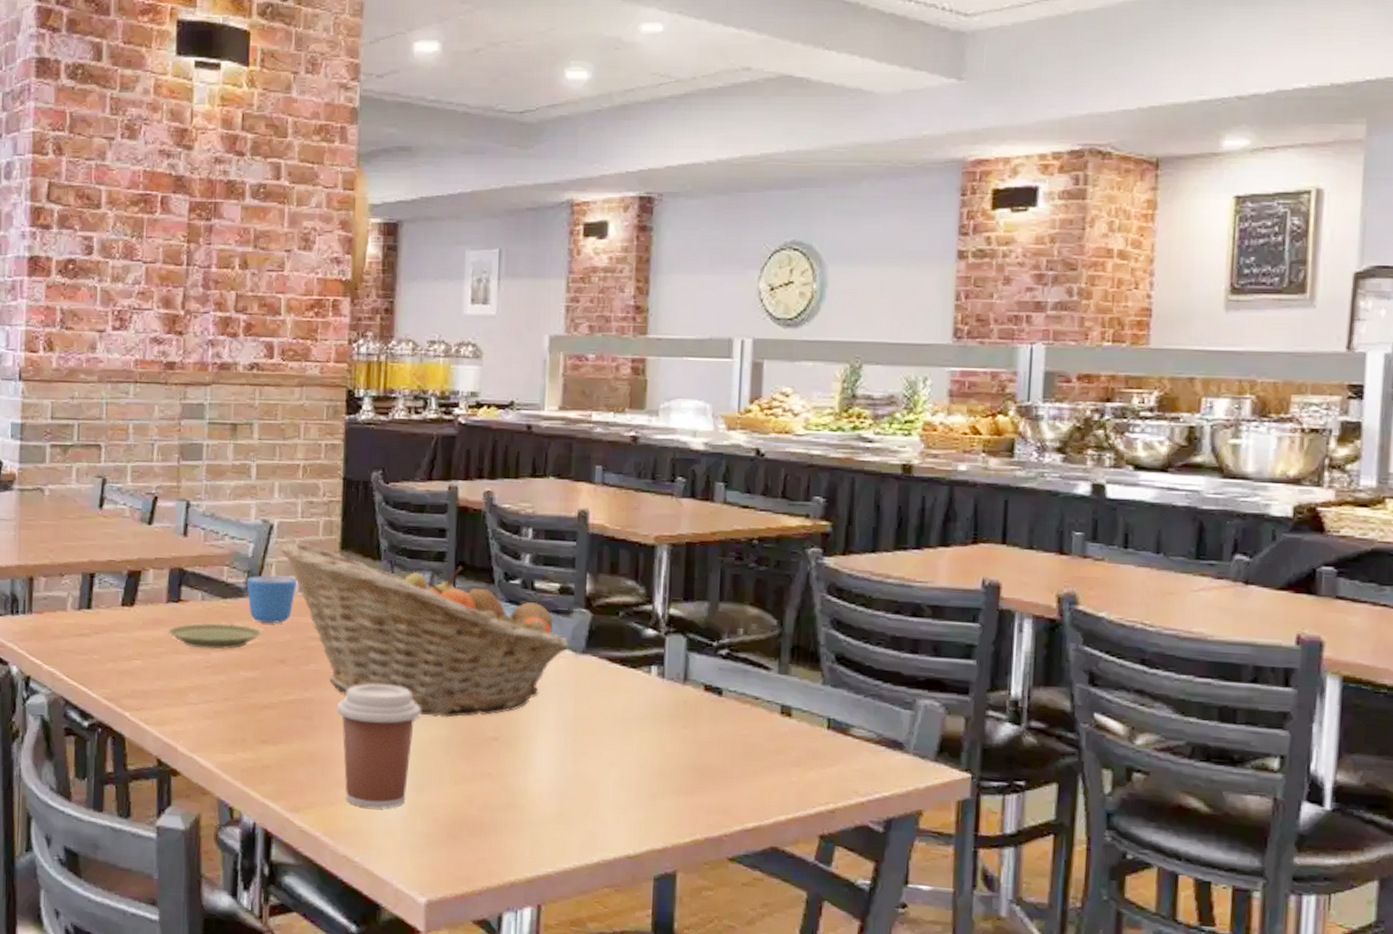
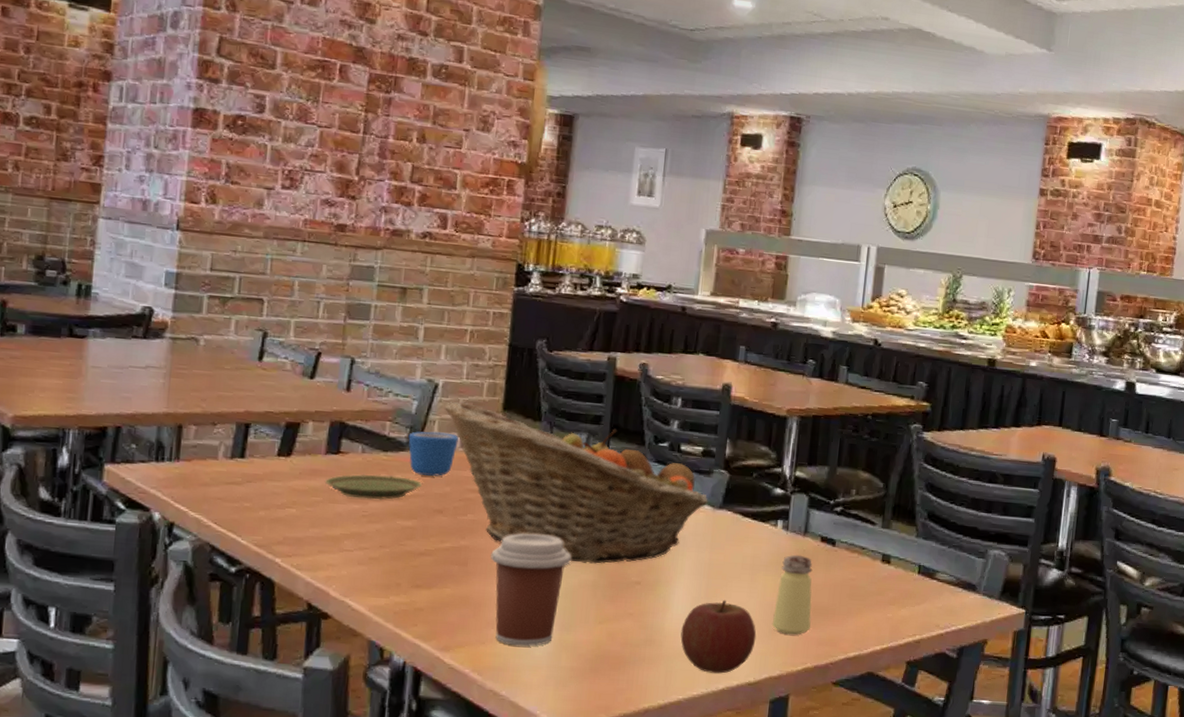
apple: none [546,758,634,844] -> present [680,600,757,674]
saltshaker: none [651,706,699,801] -> present [771,554,813,635]

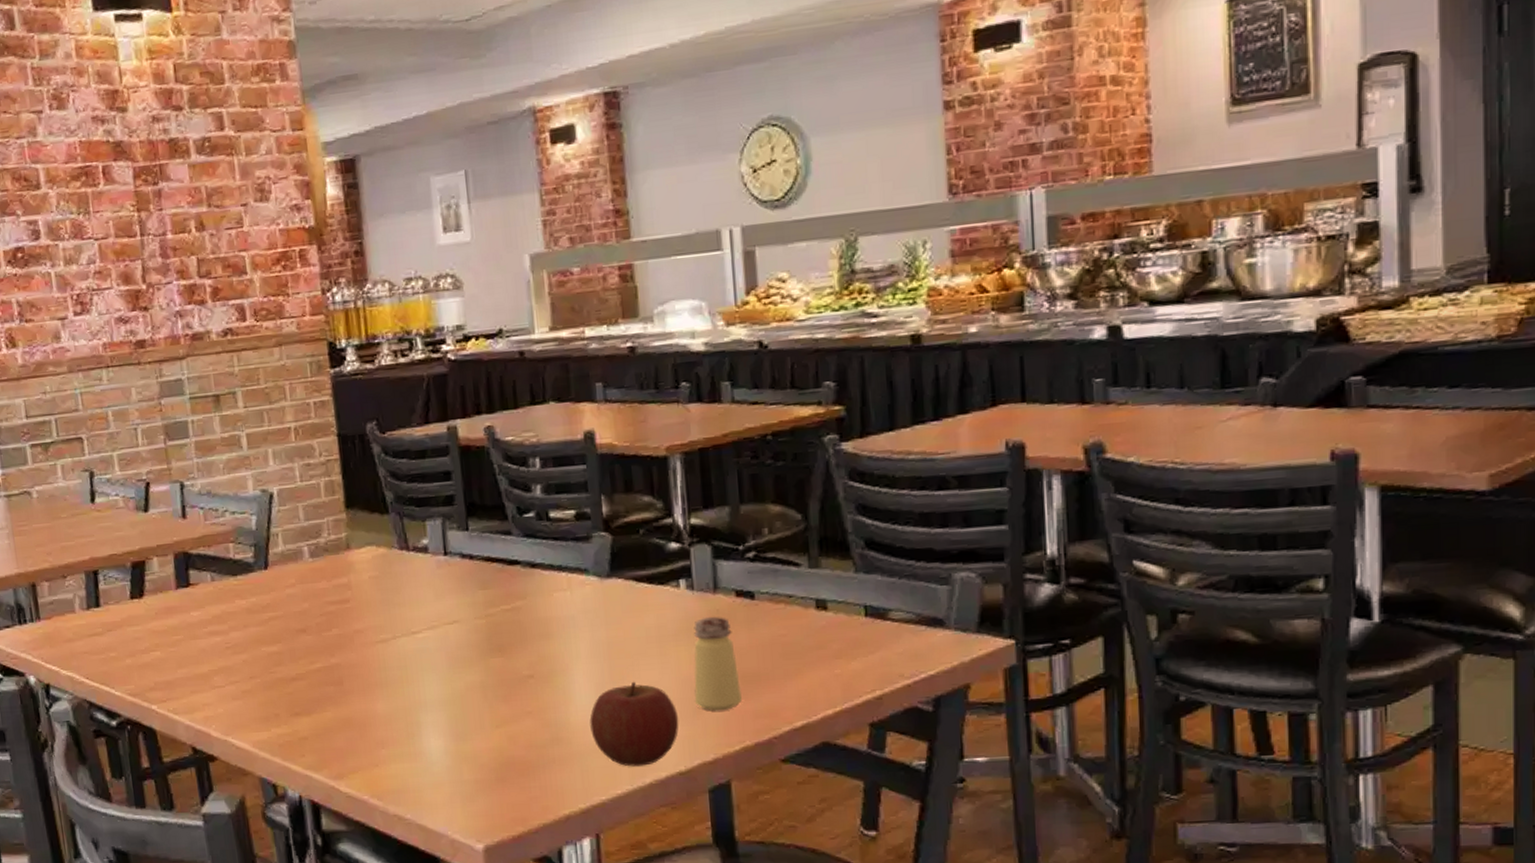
plate: present [324,474,423,500] -> none [181,599,280,631]
mug: present [408,431,459,476] -> none [254,544,306,595]
fruit basket: present [444,401,708,564] -> none [283,506,593,664]
coffee cup: present [491,533,572,647] -> none [365,638,452,764]

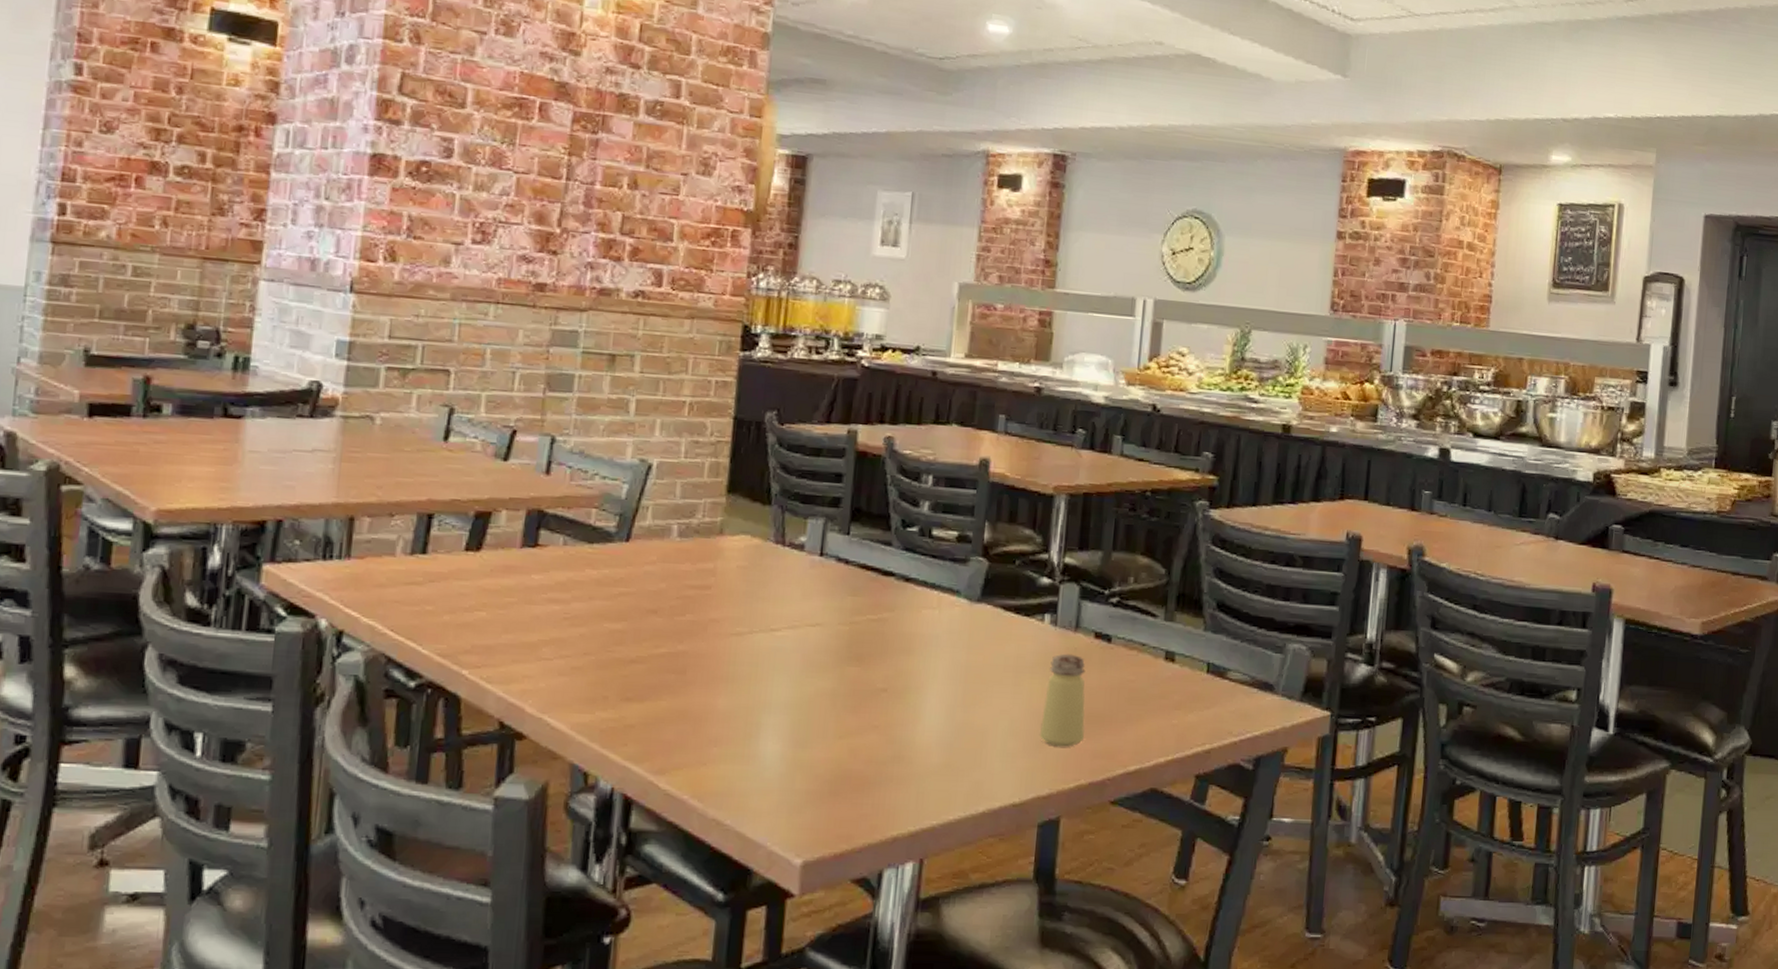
apple: present [589,681,679,767] -> none [933,707,1022,794]

